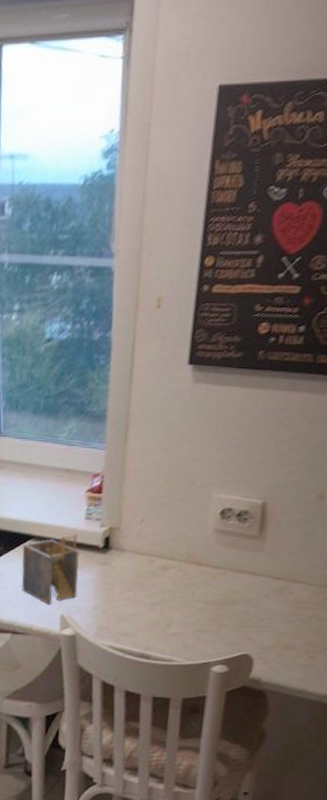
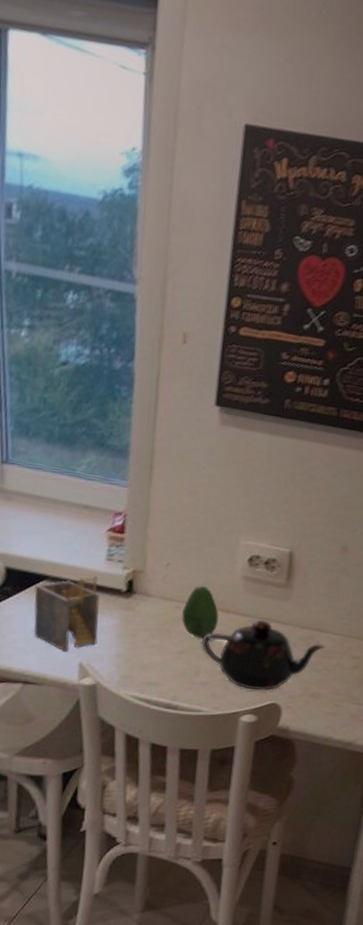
fruit: none [155,540,191,591] -> present [182,586,219,638]
teapot: none [174,571,300,642] -> present [202,619,326,691]

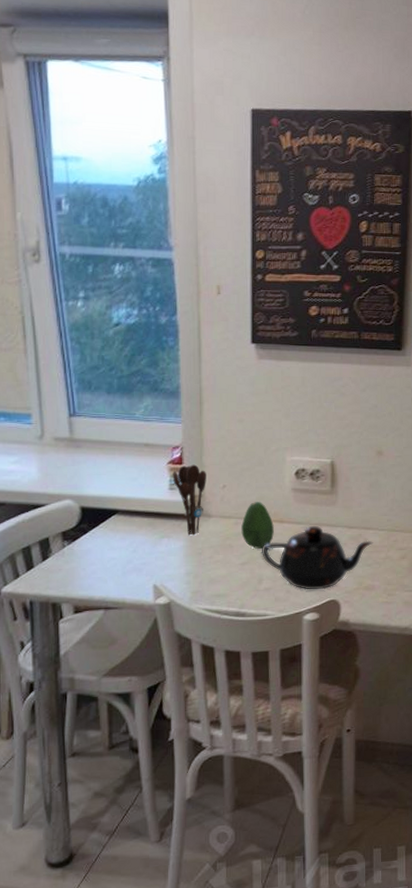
napkin holder: present [33,575,100,653] -> none [108,504,168,577]
utensil holder: none [111,535,150,615] -> present [173,464,206,536]

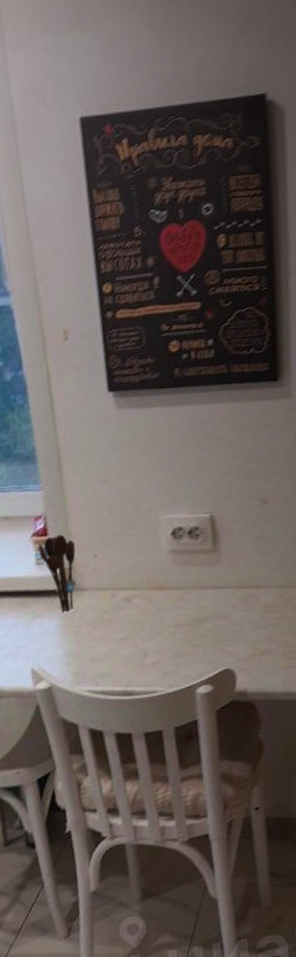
fruit: present [241,502,274,549] -> none [118,569,155,621]
teapot: present [262,525,373,590] -> none [143,589,266,661]

